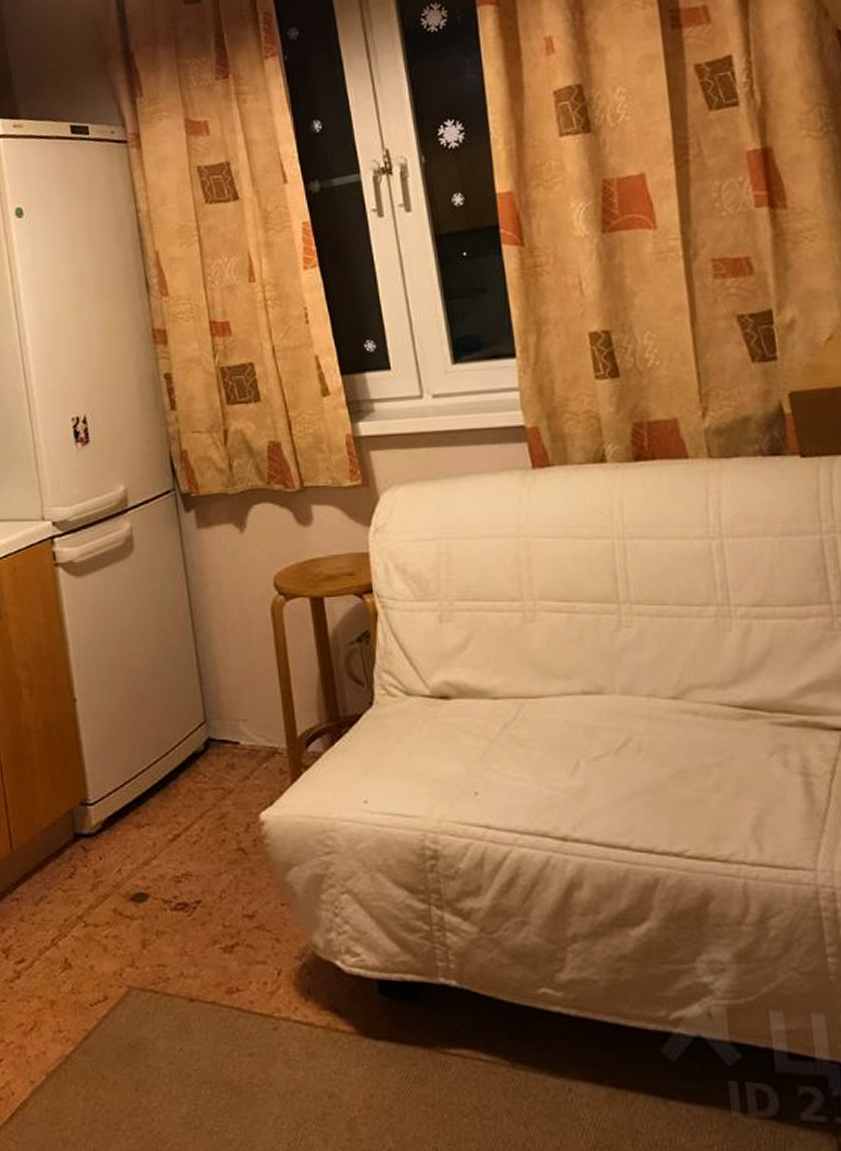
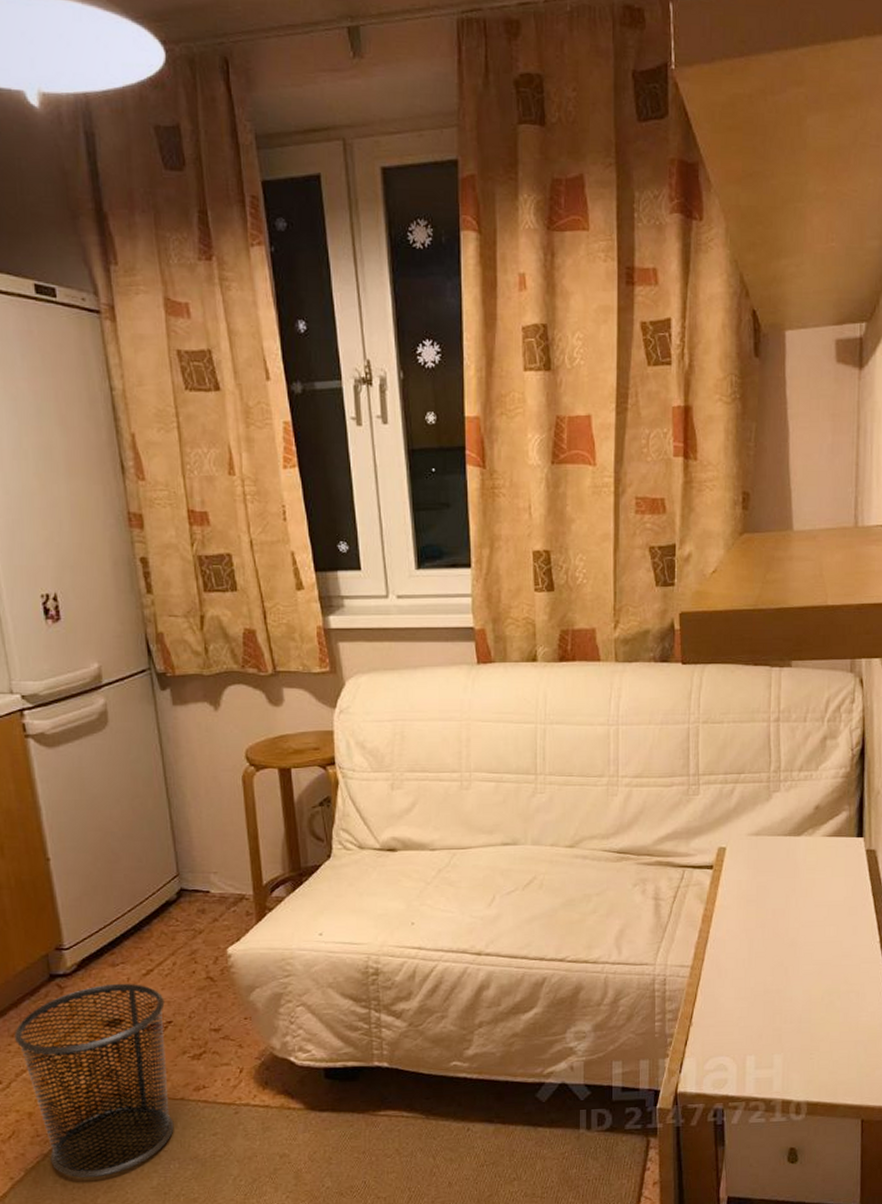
waste bin: none [38,849,205,1094] -> present [13,983,174,1178]

